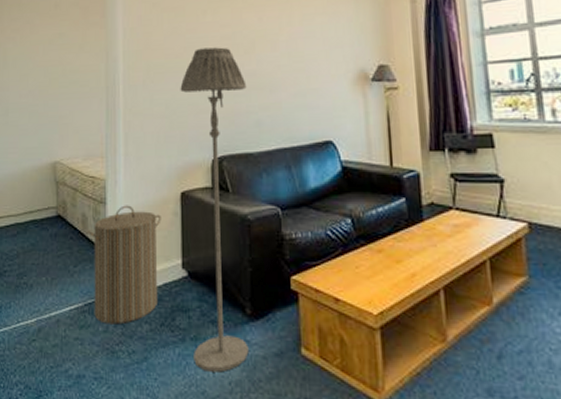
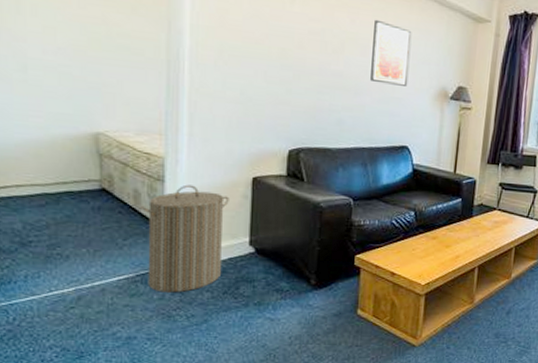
floor lamp: present [180,47,249,373] -> none [256,38,332,330]
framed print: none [281,12,323,76] -> present [370,19,412,86]

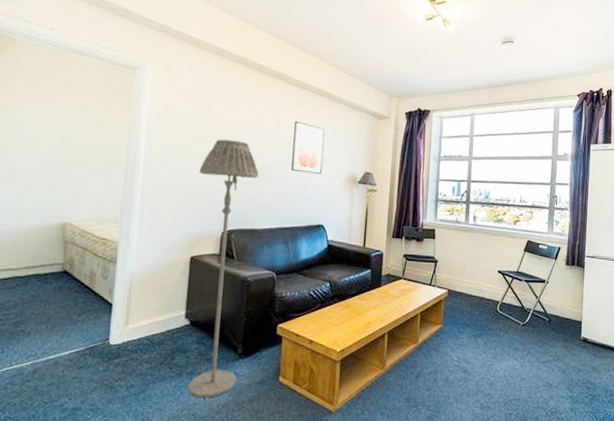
laundry hamper: present [140,184,229,293] -> none [94,265,170,365]
floor lamp: none [256,38,332,330] -> present [188,139,259,398]

